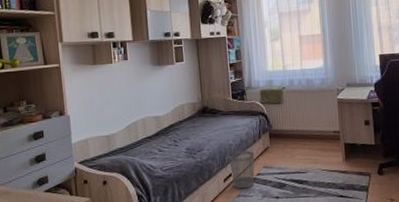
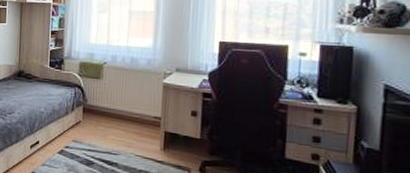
wastebasket: present [229,150,255,189] -> none [38,119,65,159]

